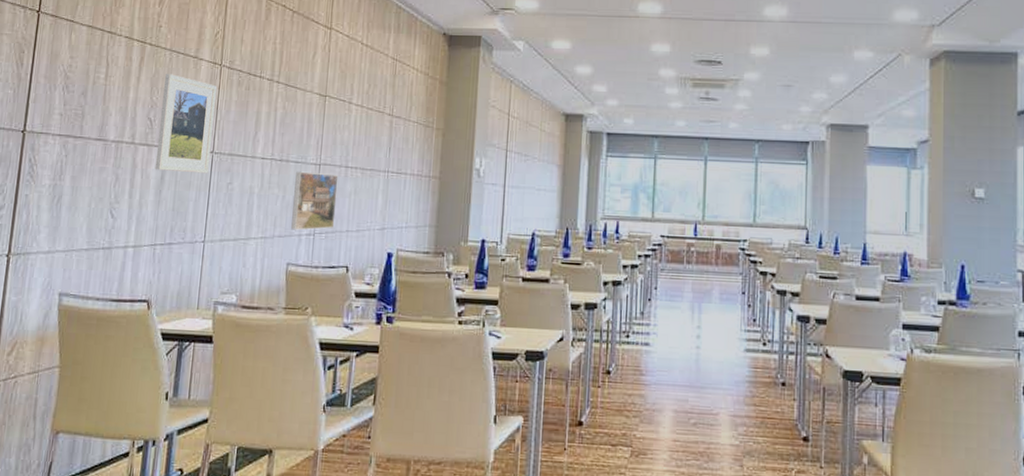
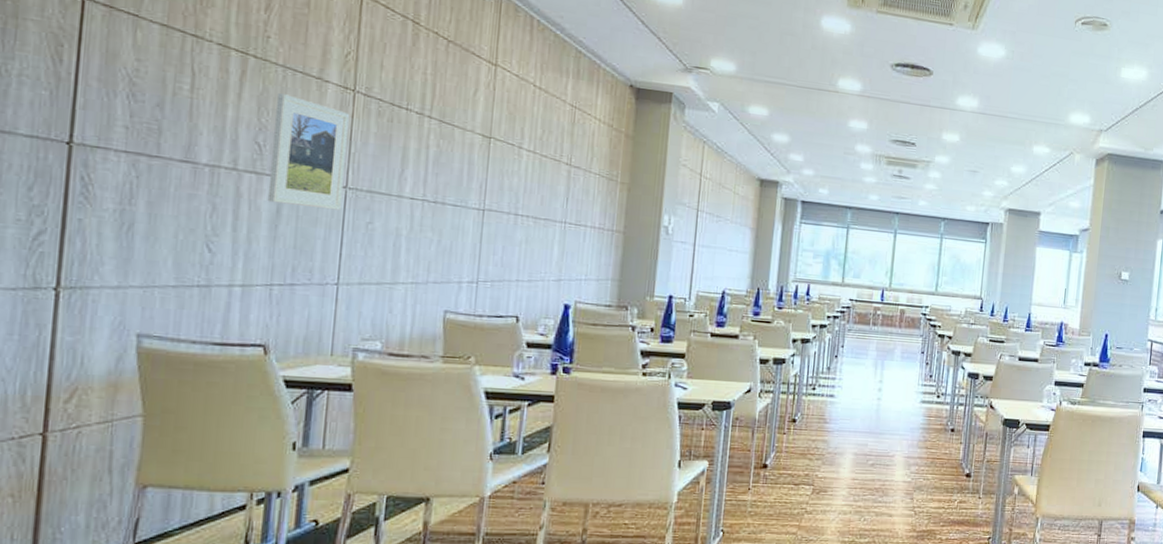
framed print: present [291,171,339,231] -> none [449,215,507,278]

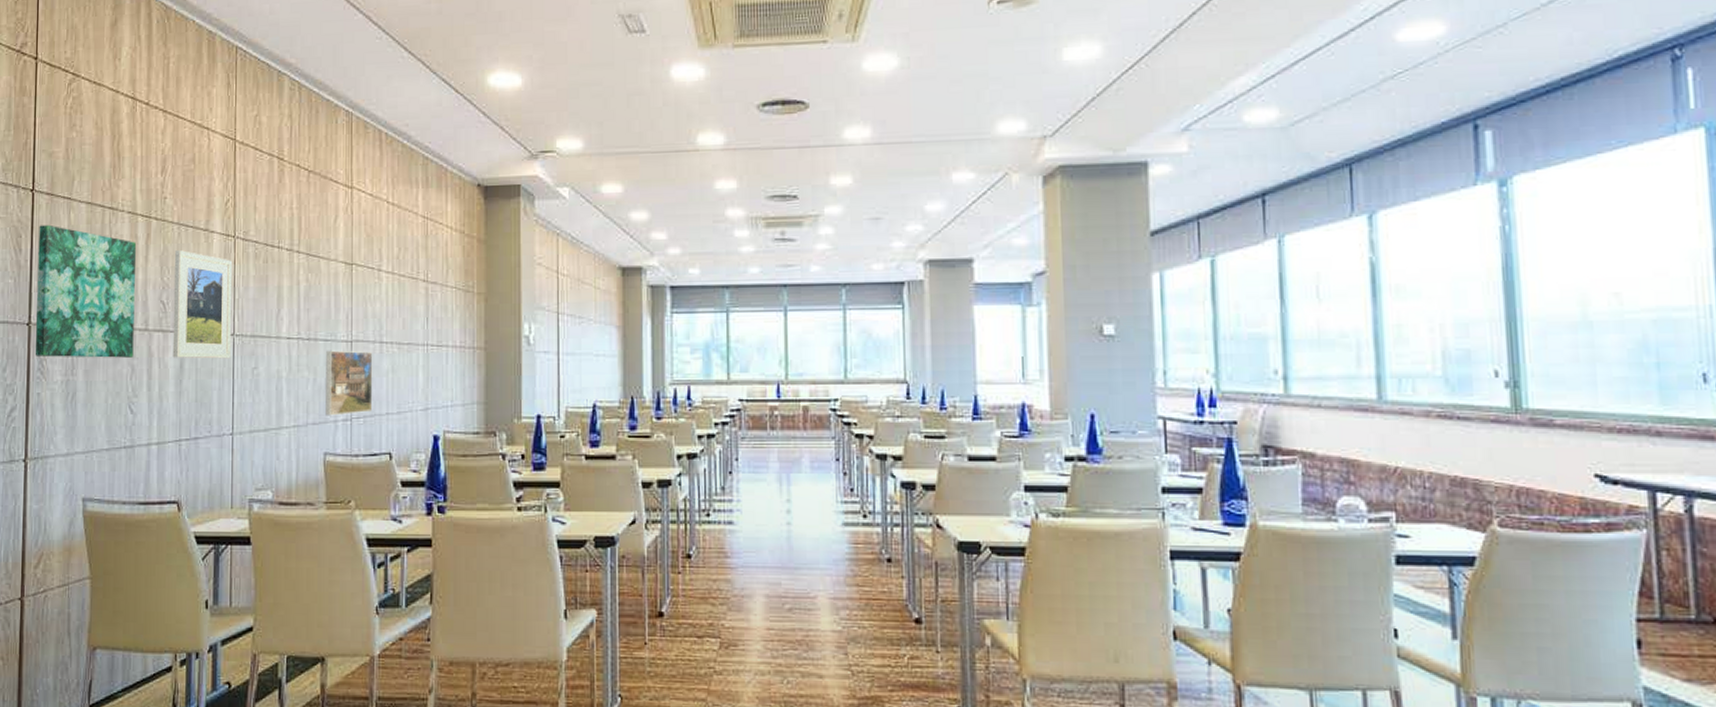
wall art: none [76,37,228,196] -> present [34,224,137,358]
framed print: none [449,215,507,278] -> present [326,350,373,416]

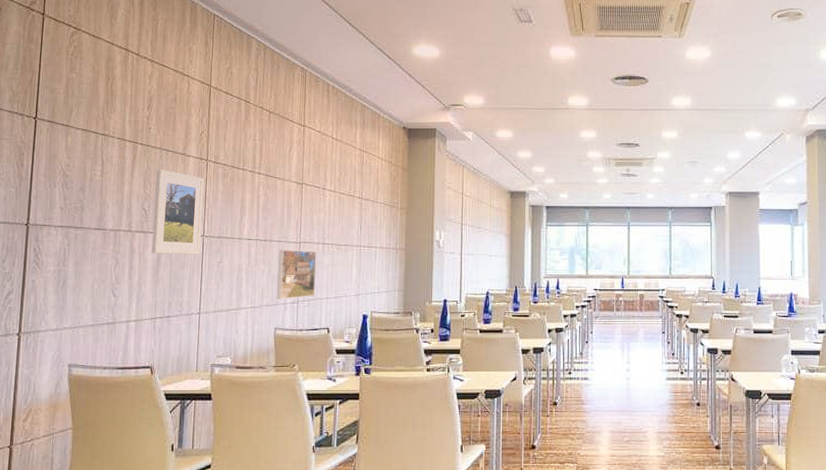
wall art: present [34,224,137,358] -> none [31,146,124,253]

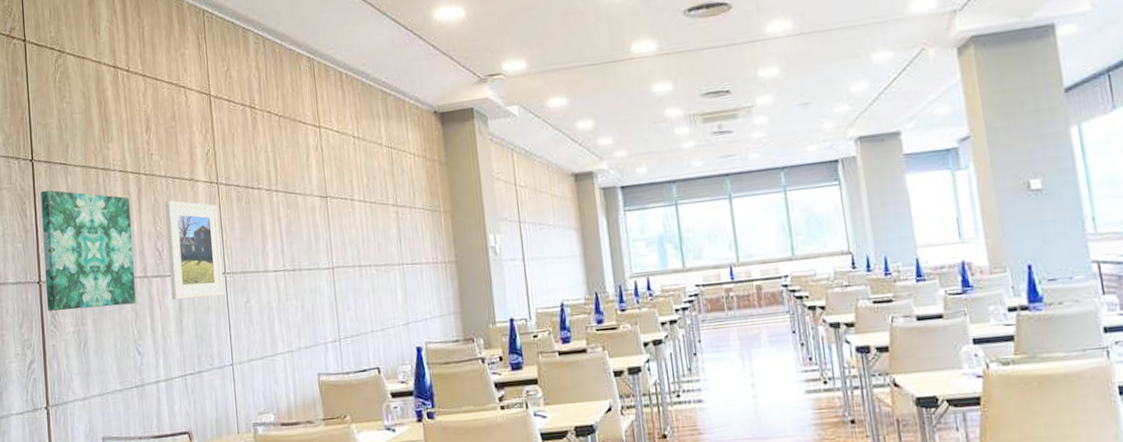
wall art: none [31,146,124,253] -> present [40,190,136,311]
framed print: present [277,249,317,300] -> none [311,276,359,339]

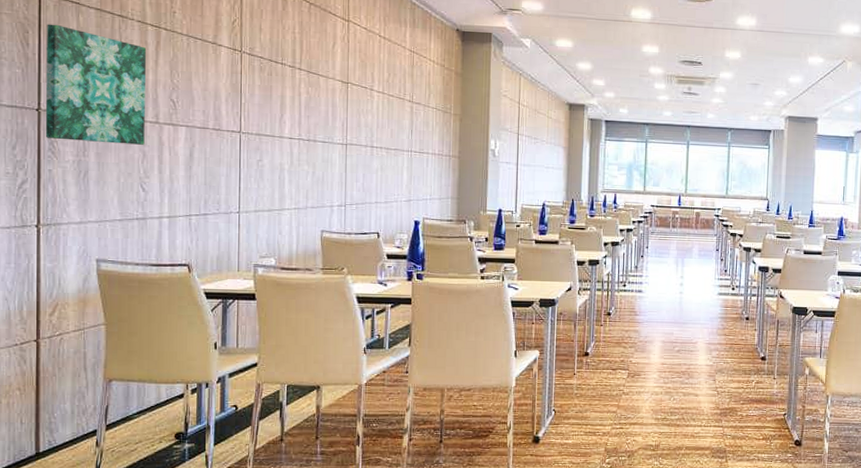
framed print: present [164,200,224,300] -> none [182,58,240,152]

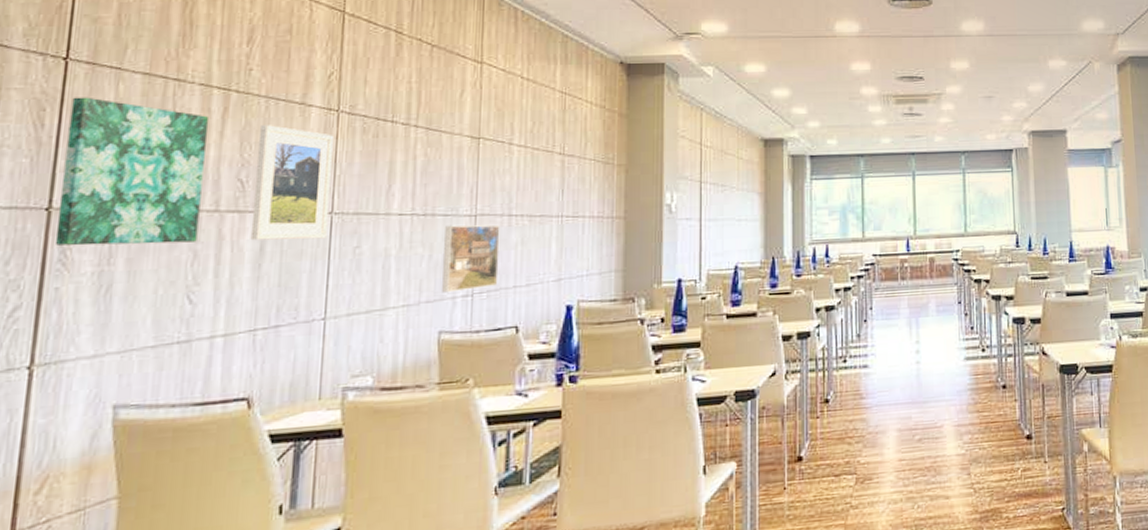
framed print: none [182,58,240,152] -> present [250,125,335,241]
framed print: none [323,150,365,202] -> present [442,225,500,293]

